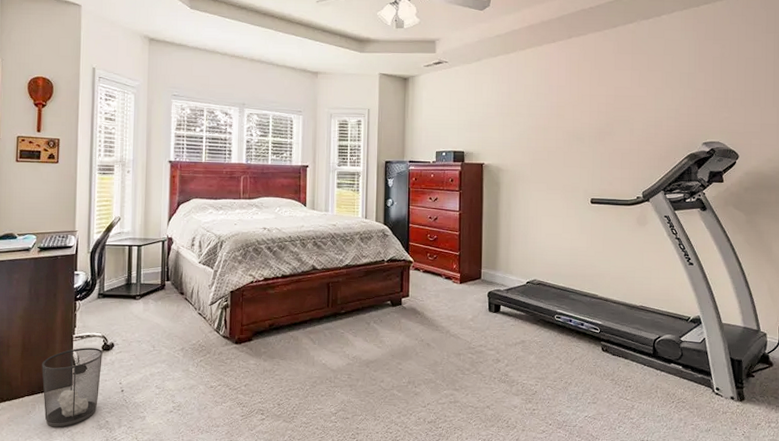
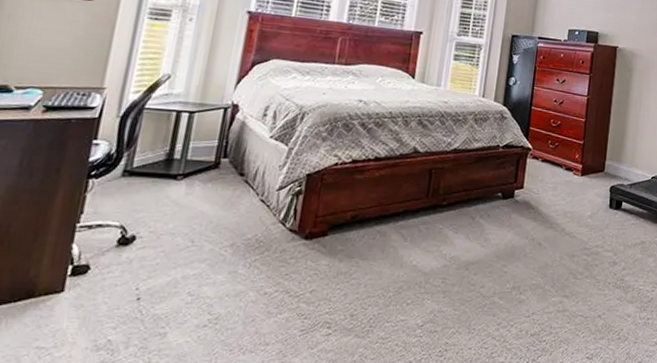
waste bin: present [42,348,104,427] -> none [13,241,119,350]

